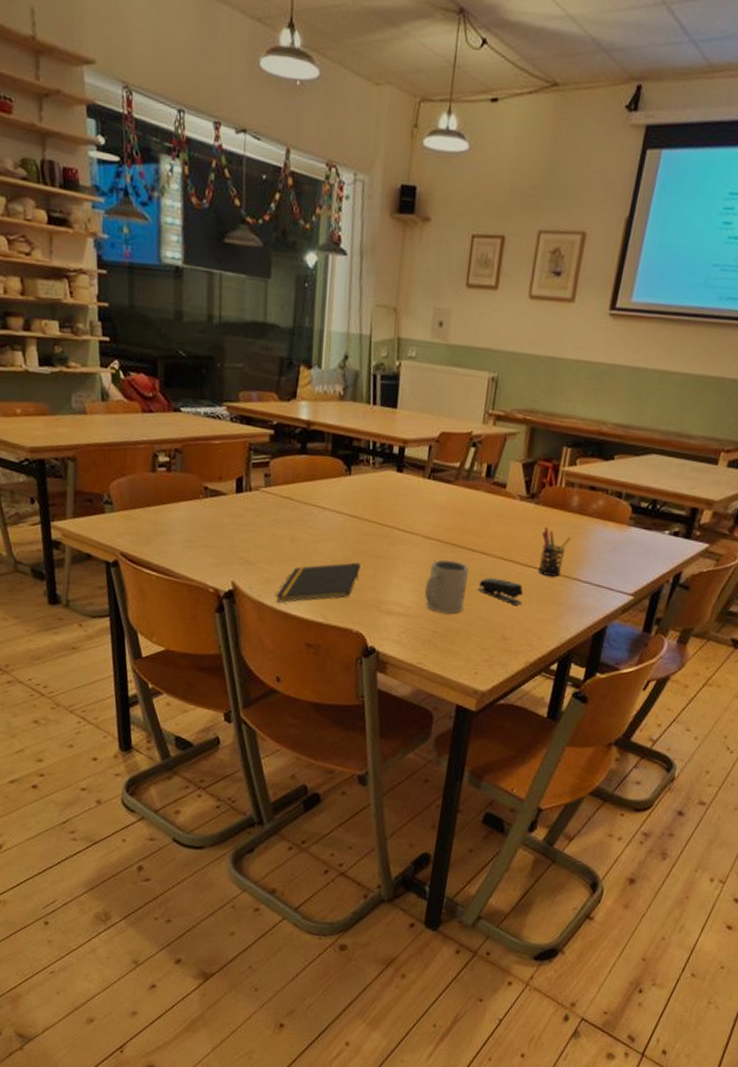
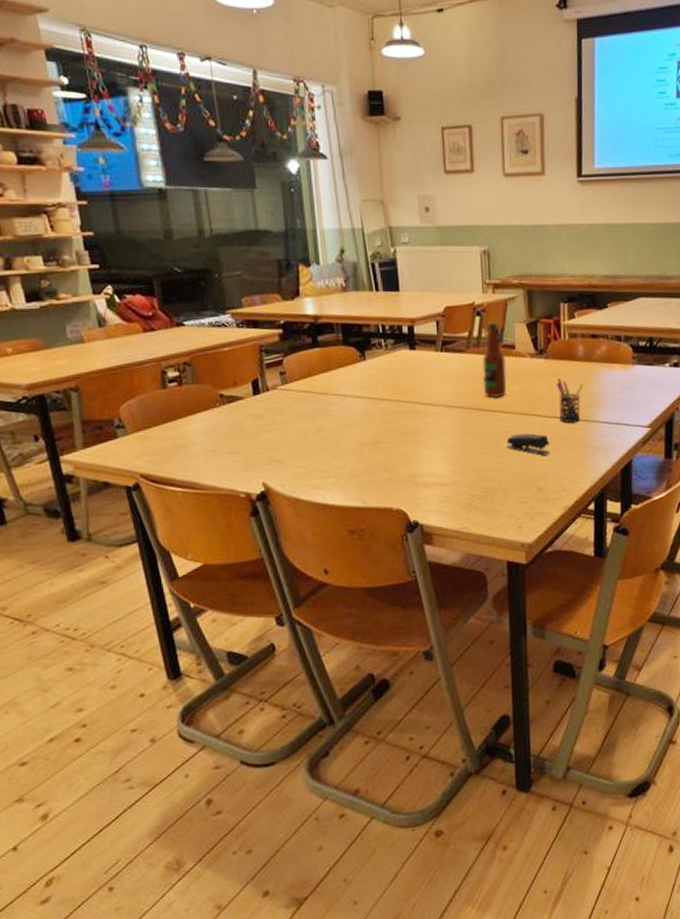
notepad: present [275,562,361,603] -> none [309,442,391,495]
mug: present [424,559,469,615] -> none [456,424,497,476]
bottle: none [465,455,494,538] -> present [482,322,507,399]

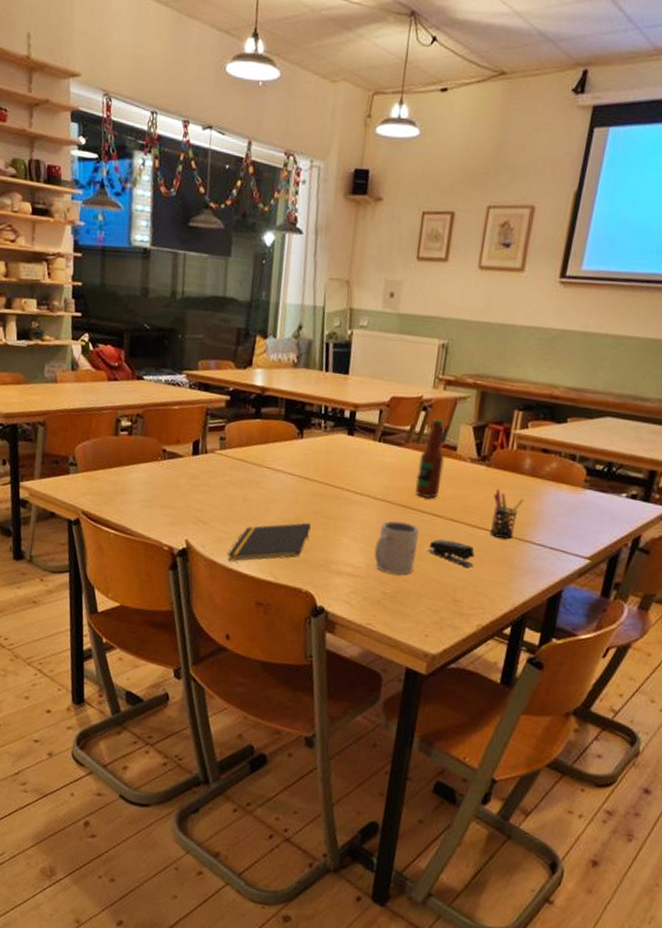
notepad: none [309,442,391,495] -> present [227,523,311,562]
mug: none [456,424,497,476] -> present [374,520,419,576]

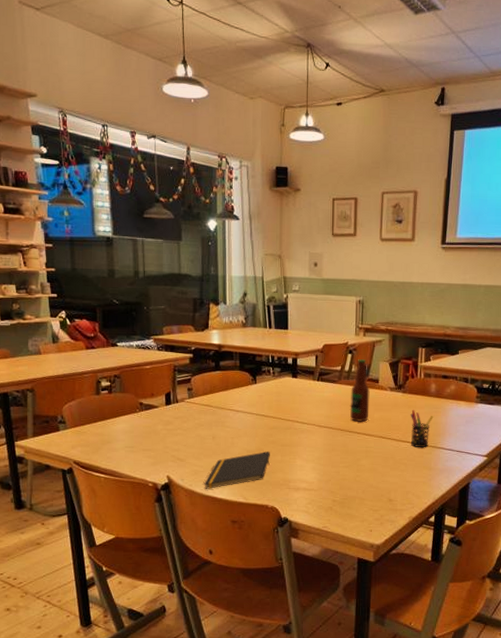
mug: present [374,520,419,576] -> none [323,442,357,486]
stapler: present [427,539,475,568] -> none [364,453,402,473]

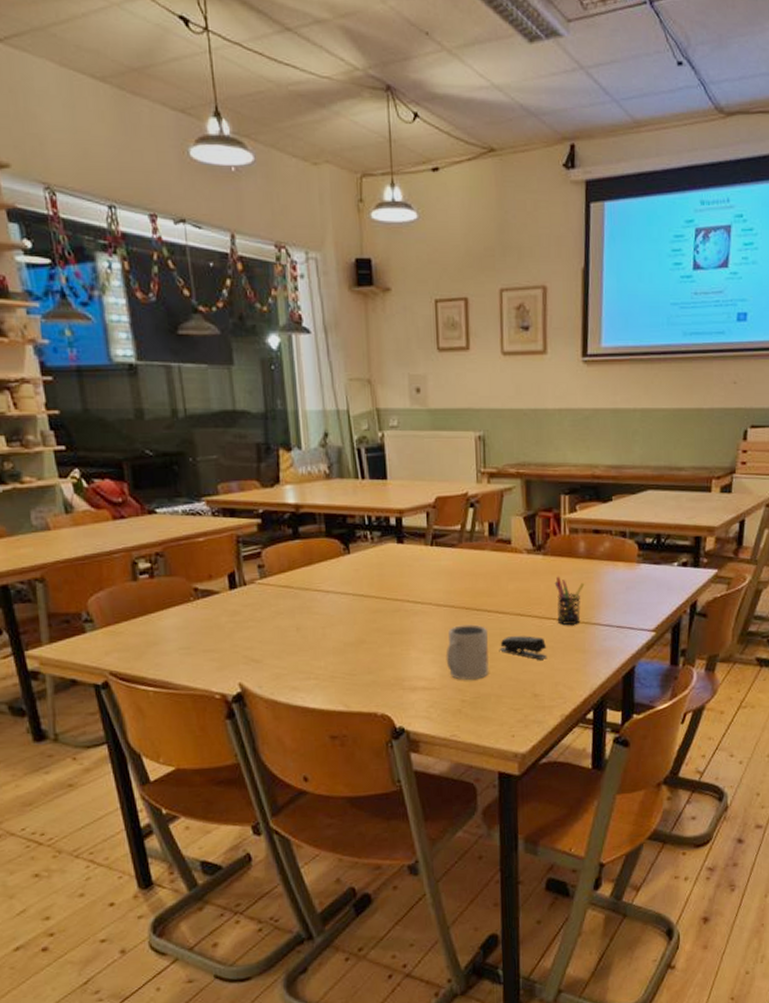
notepad: present [203,452,270,489] -> none [288,643,376,697]
mug: none [323,442,357,486] -> present [446,624,490,681]
bottle: present [349,359,370,423] -> none [475,514,502,598]
stapler: none [364,453,402,473] -> present [499,636,547,660]

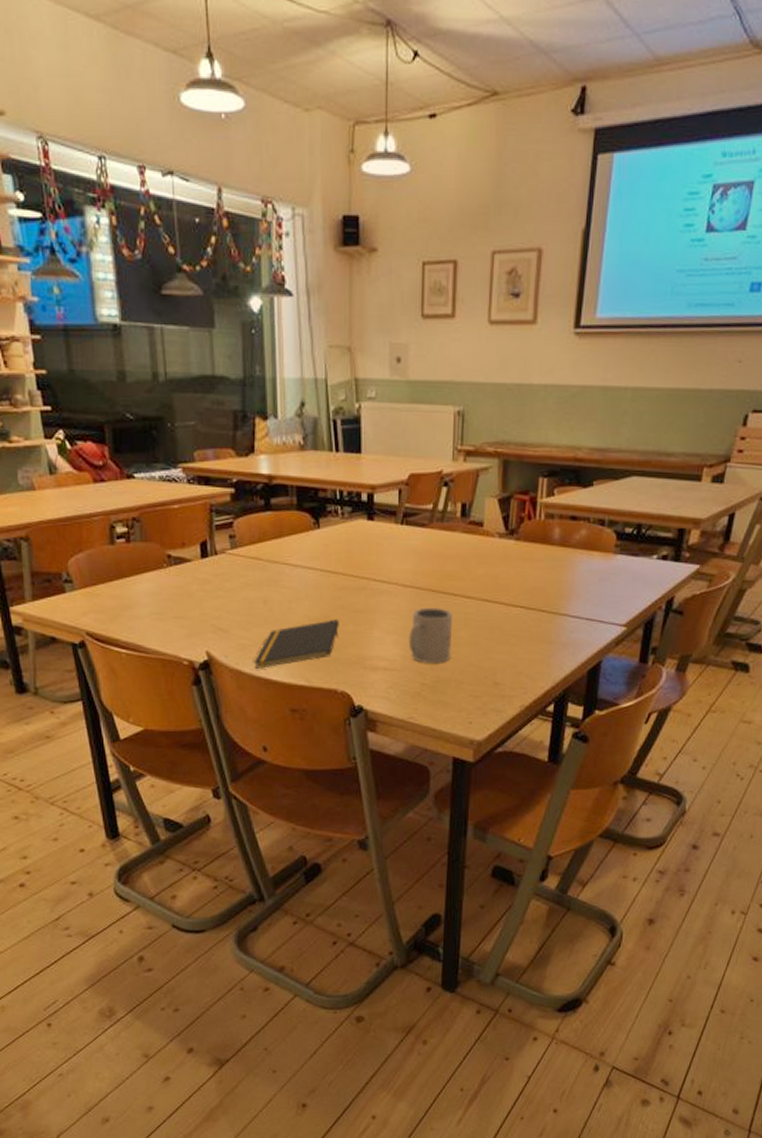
notepad: none [288,643,376,697] -> present [253,620,339,669]
stapler: present [499,636,547,660] -> none [462,622,512,648]
pen holder: present [554,576,585,625] -> none [524,562,557,614]

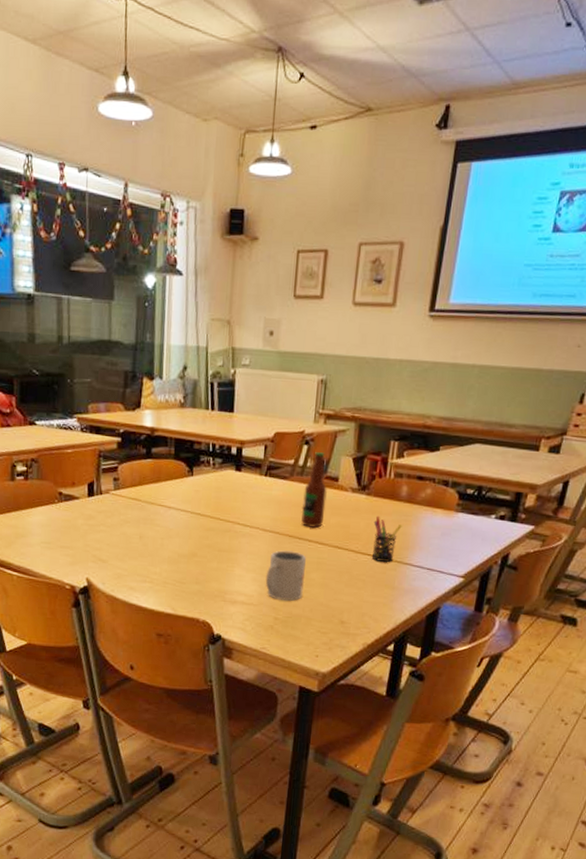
notepad: present [253,620,339,669] -> none [126,556,205,596]
bottle: none [444,494,471,581] -> present [301,452,327,529]
pen holder: none [524,562,557,614] -> present [371,515,402,562]

